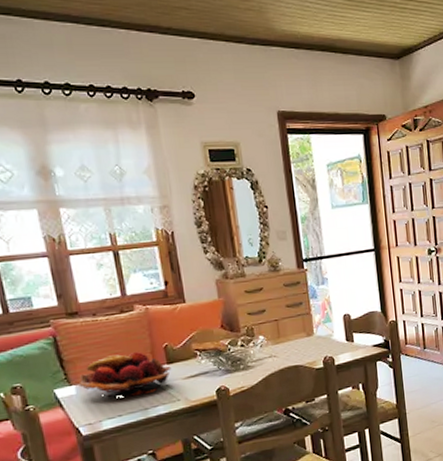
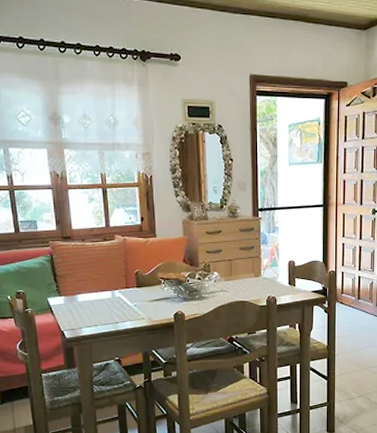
fruit basket: present [78,352,172,398] -> none [66,275,140,311]

